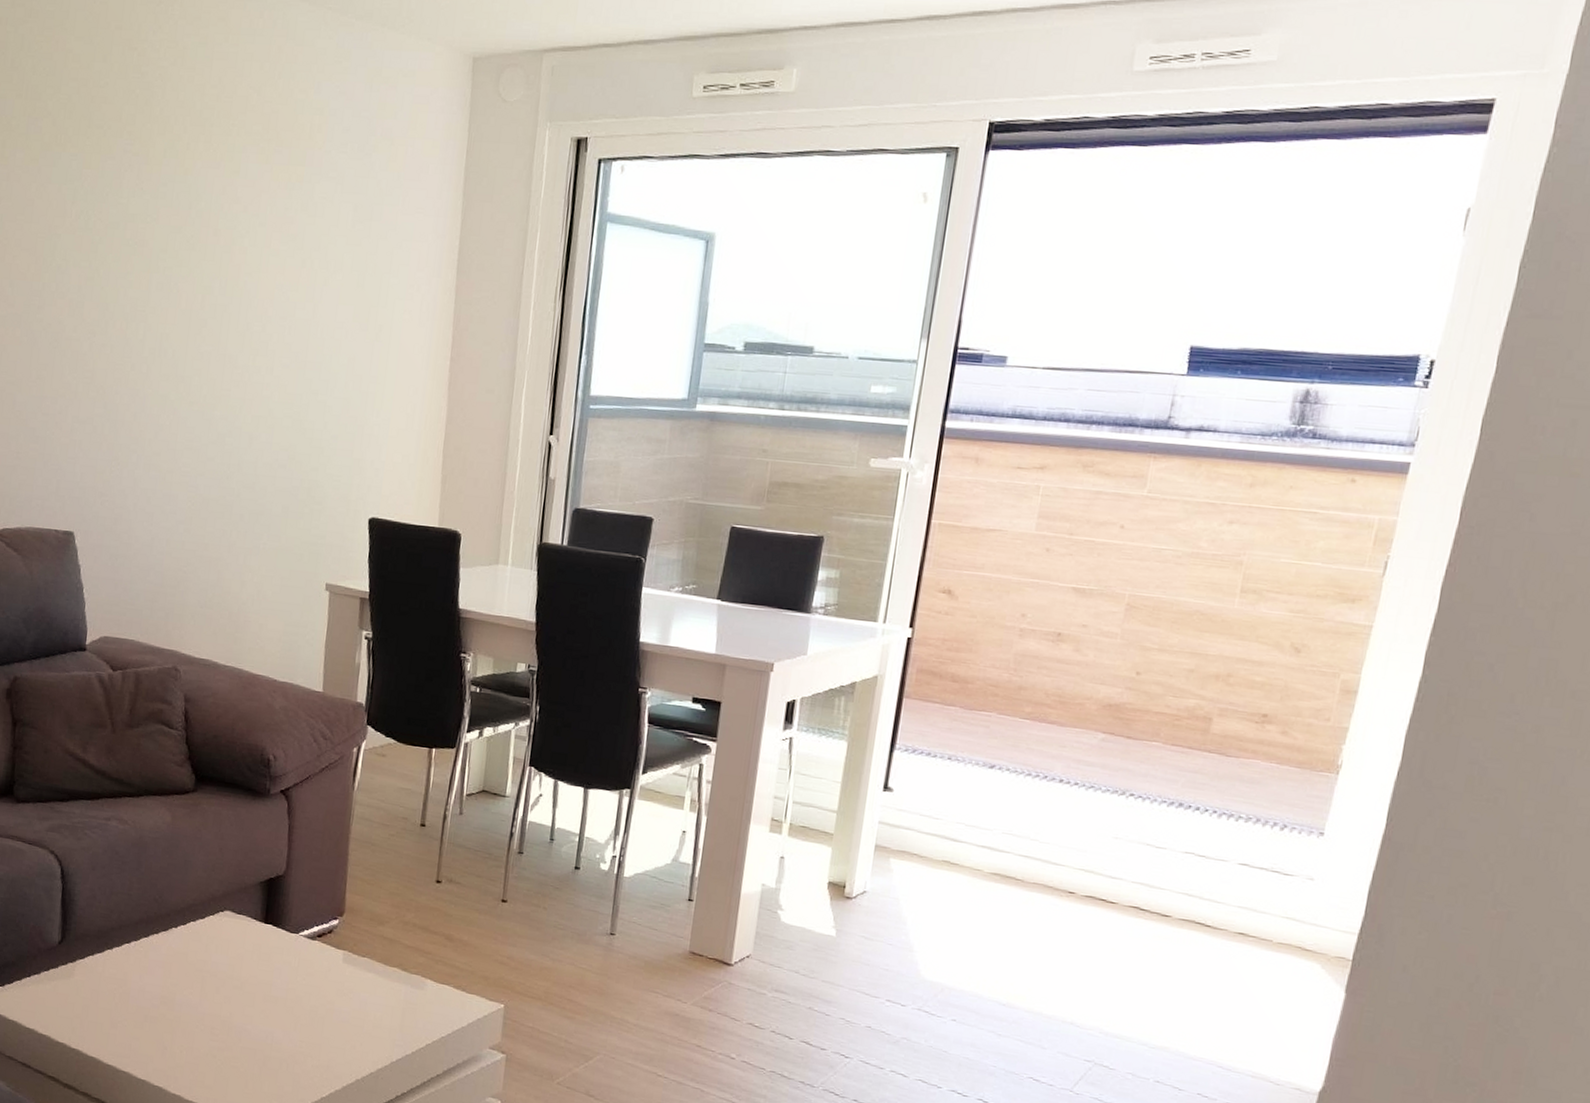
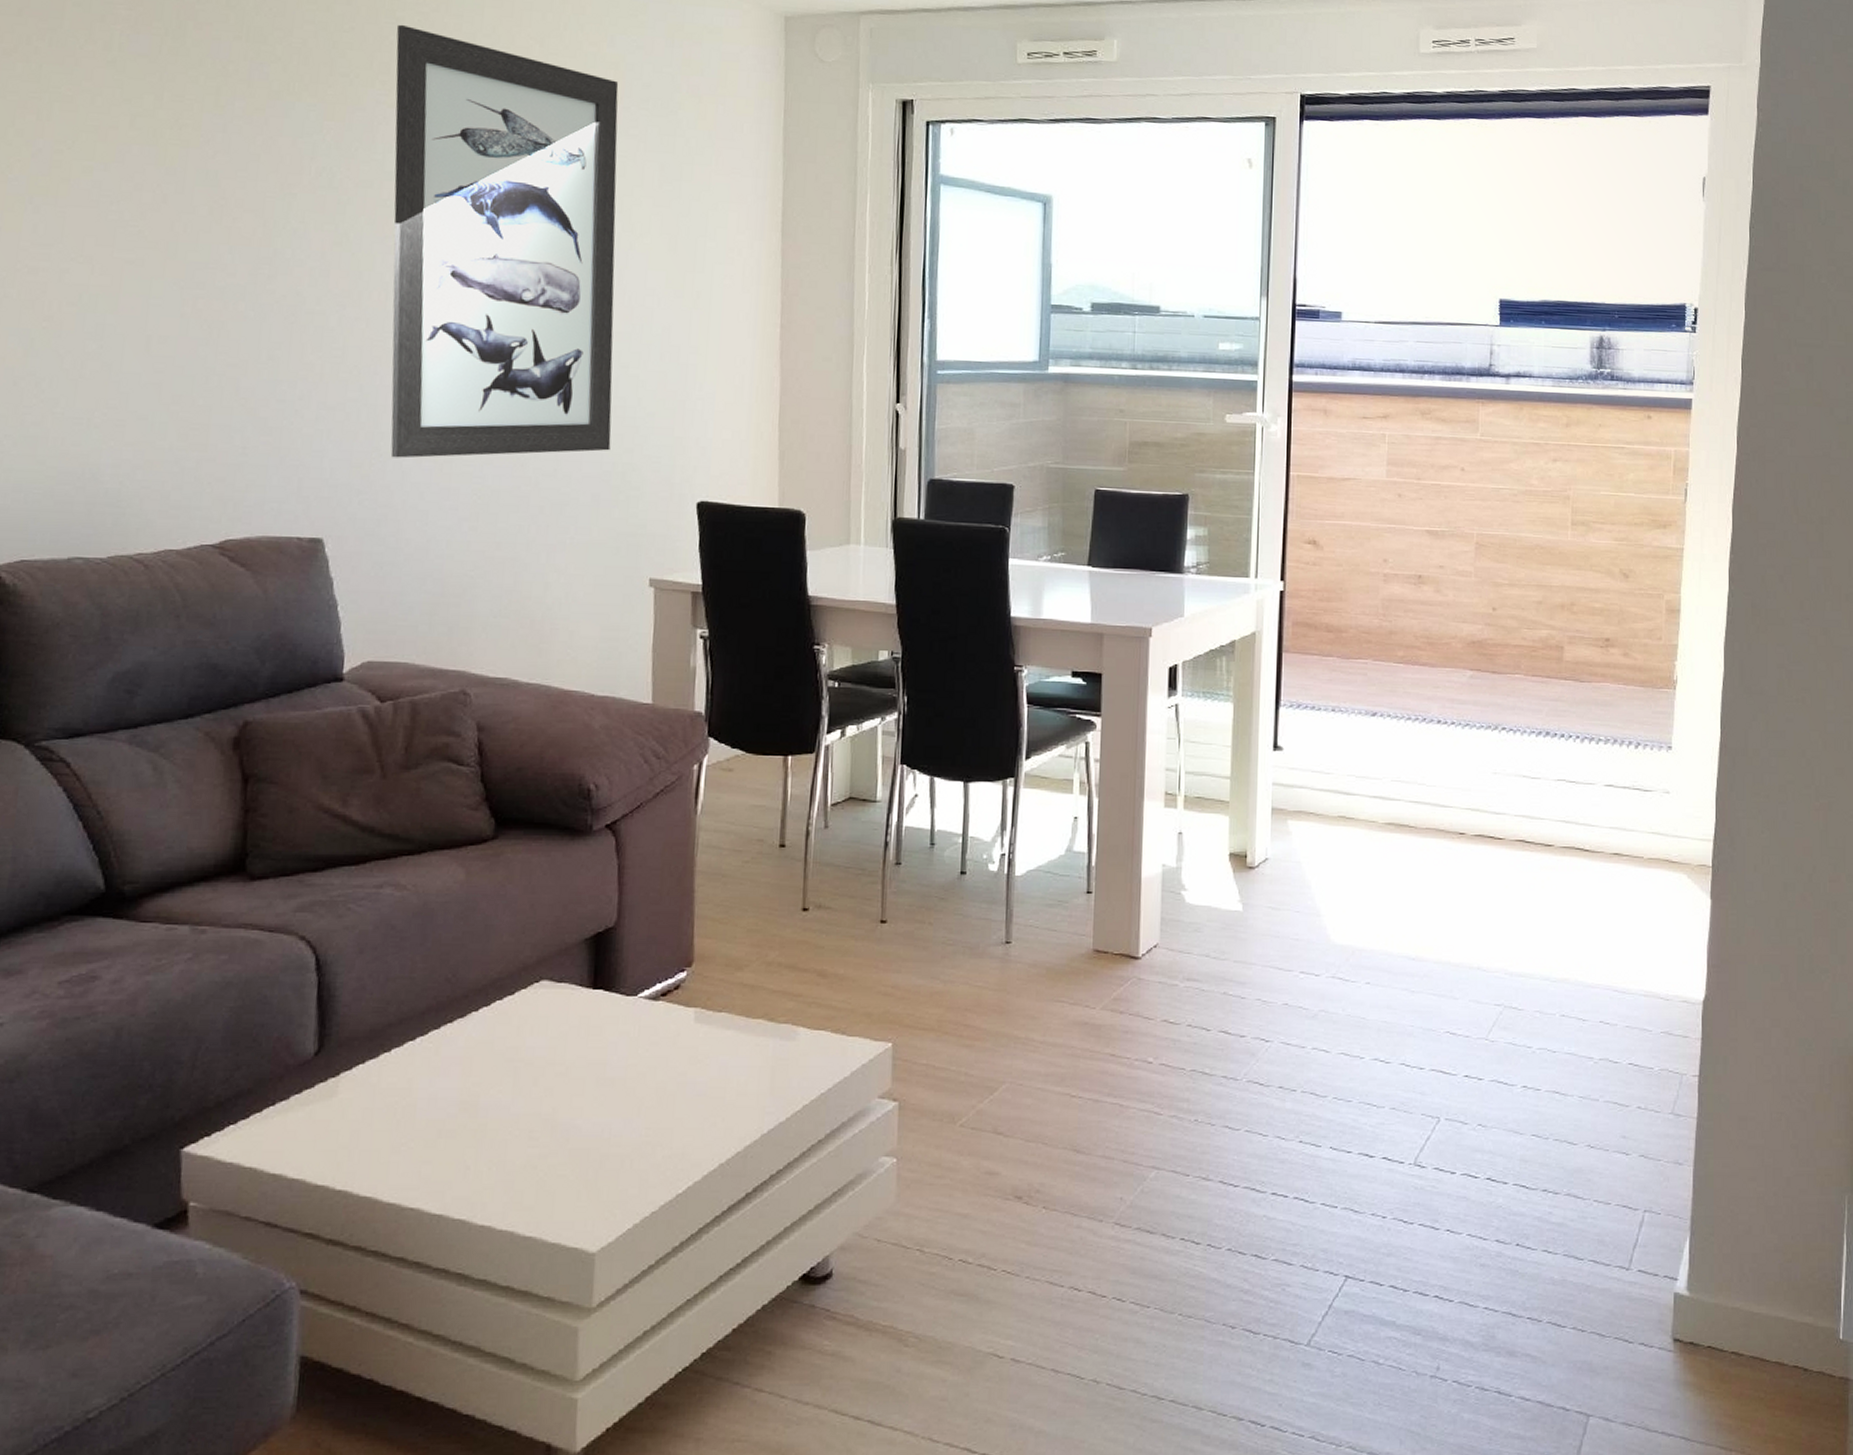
wall art: none [126,78,322,469] -> present [390,24,619,458]

